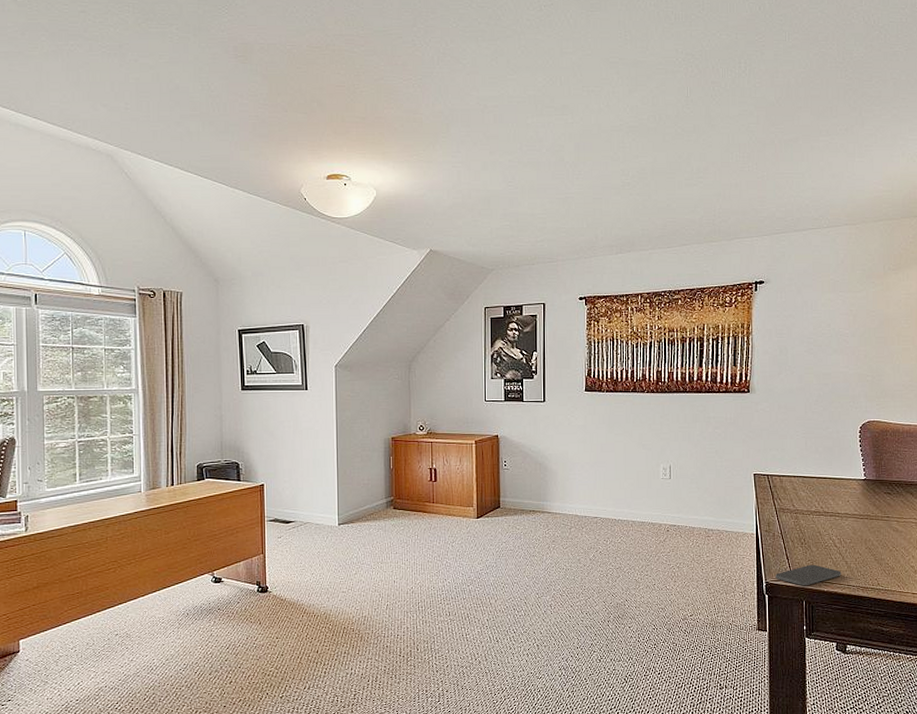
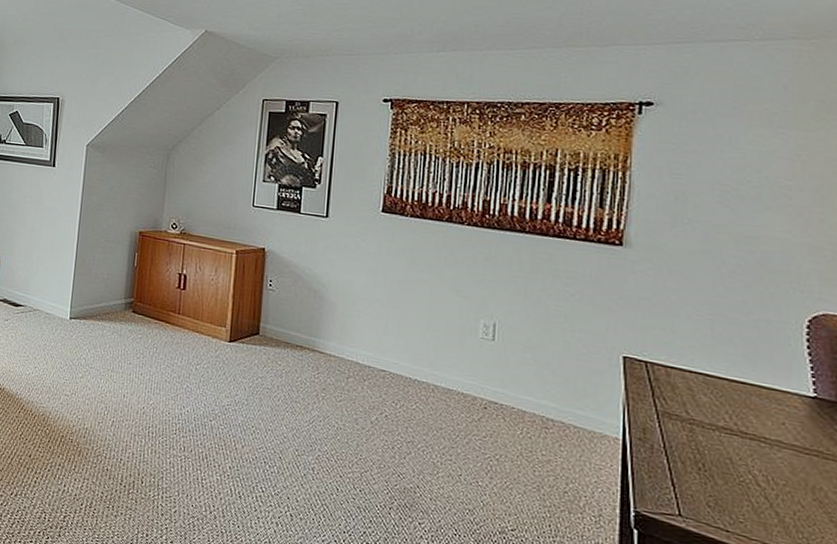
smartphone: present [775,564,841,586] -> none [652,501,767,533]

